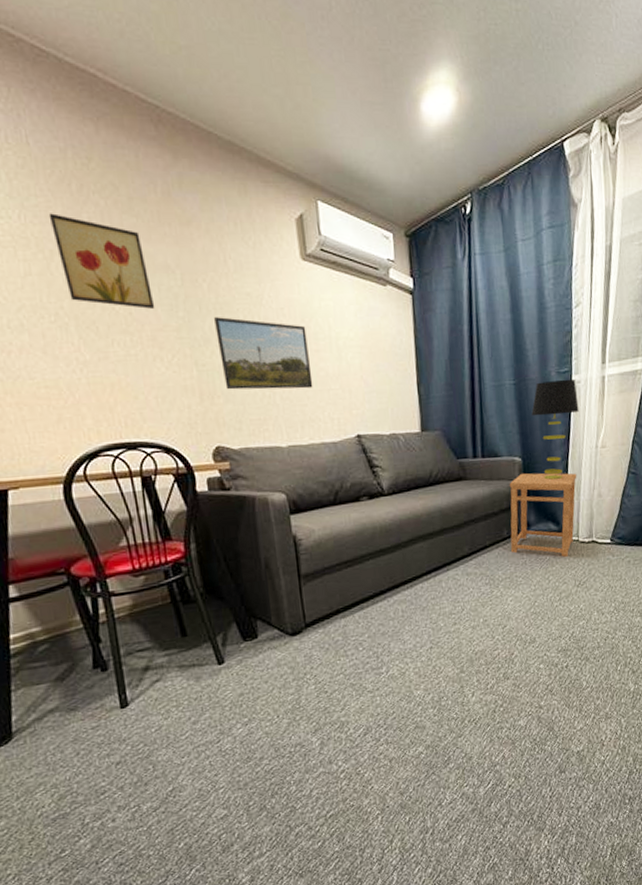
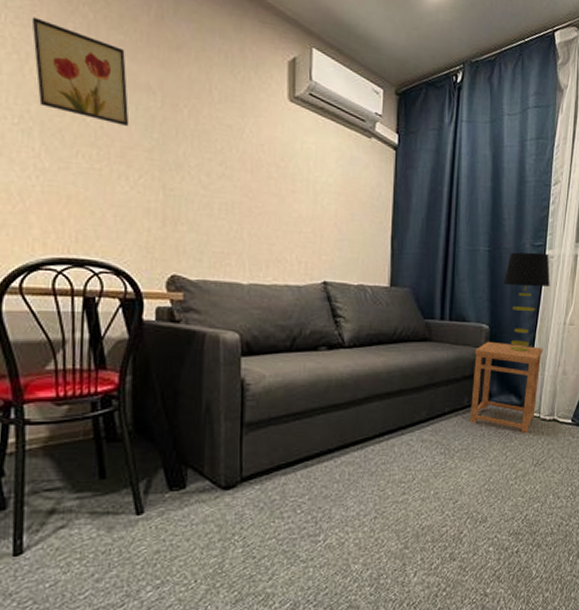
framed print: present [214,317,313,390] -> none [189,144,285,228]

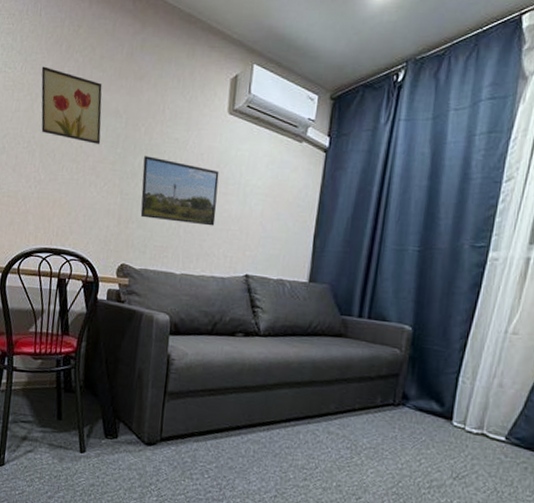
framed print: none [189,144,285,228] -> present [140,156,220,226]
side table: present [469,341,543,433] -> none [381,343,476,443]
table lamp: present [503,252,550,351] -> none [433,253,492,358]

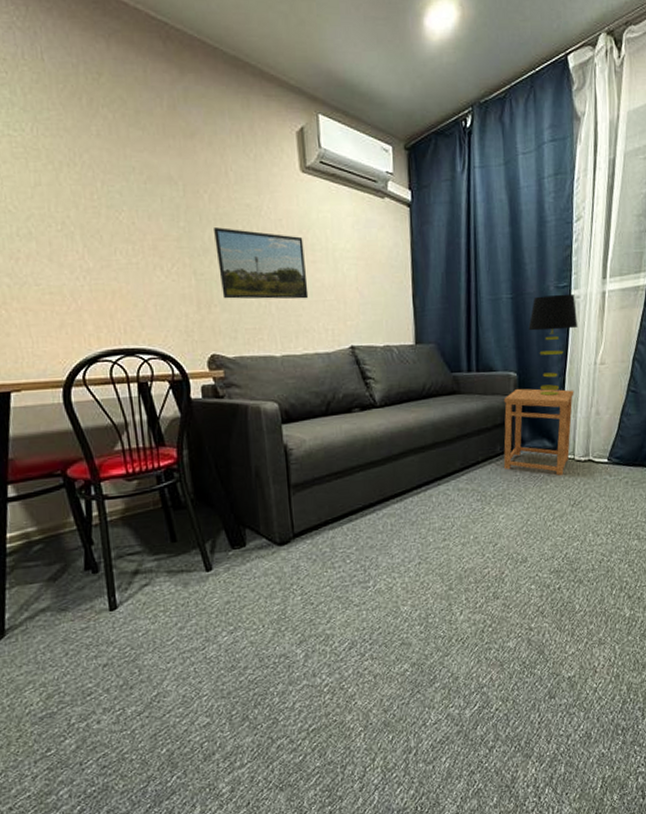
wall art: present [41,66,103,144] -> none [59,126,157,219]
side table: none [381,343,476,443] -> present [503,388,574,475]
table lamp: none [433,253,492,358] -> present [528,293,578,396]

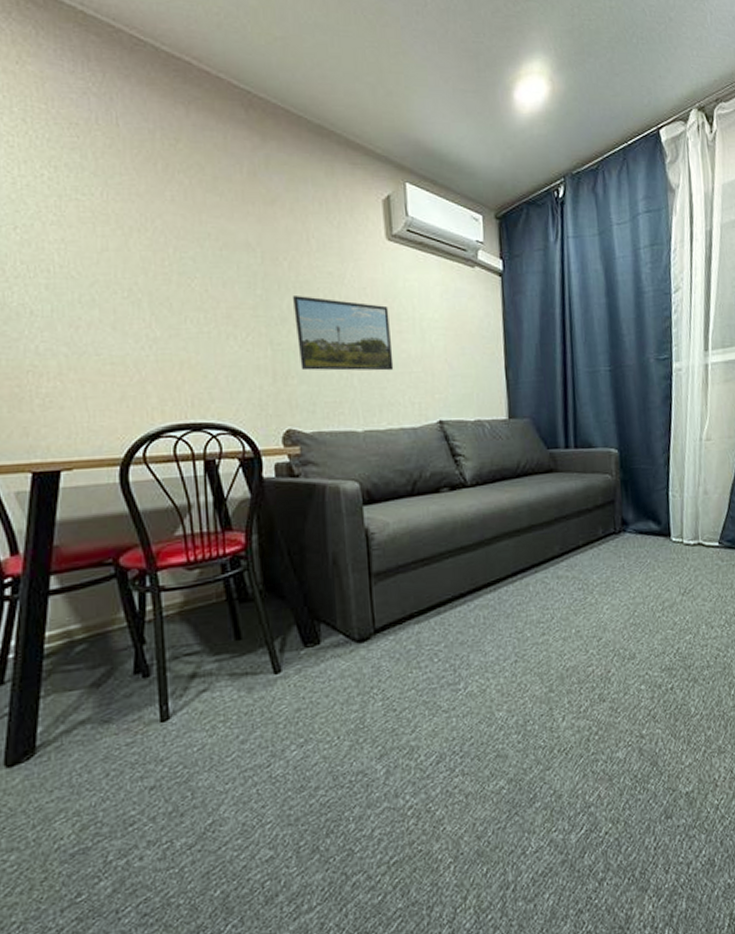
side table: present [503,388,574,475] -> none [604,466,680,561]
table lamp: present [528,293,578,396] -> none [629,366,680,474]

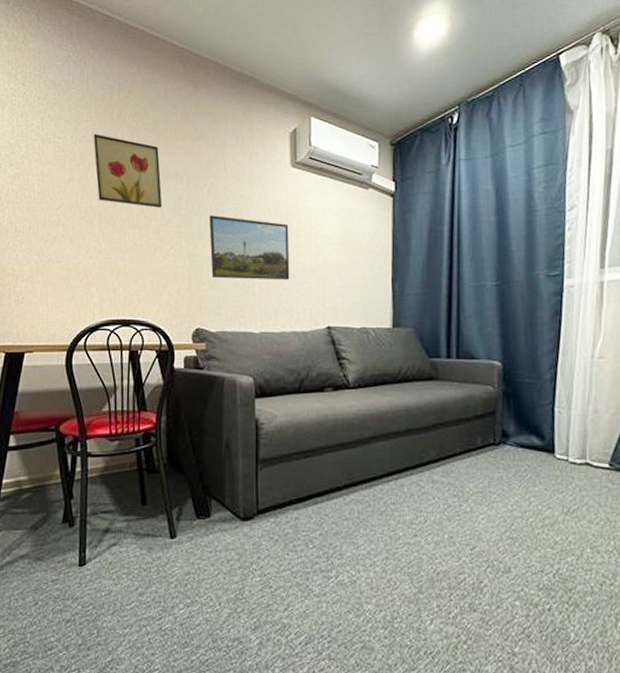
wall art: none [131,191,233,286] -> present [93,134,163,208]

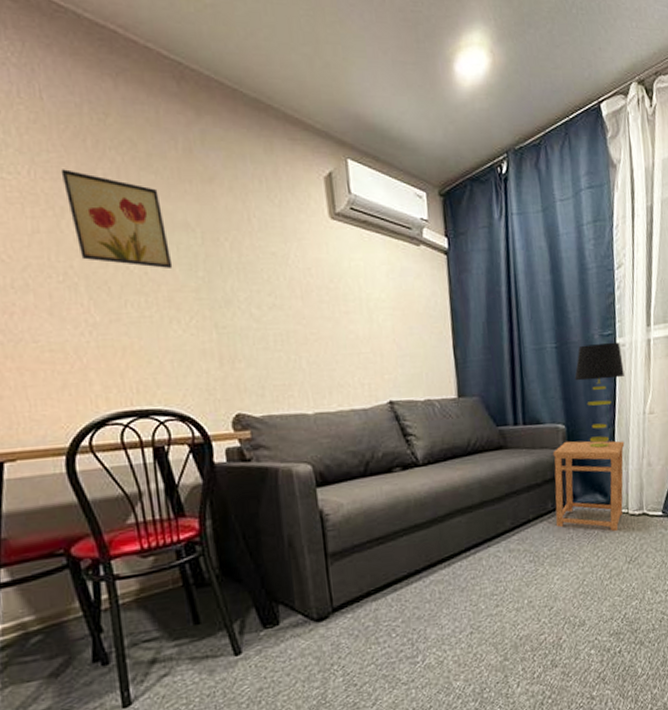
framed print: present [209,215,290,281] -> none [236,277,342,354]
side table: none [484,378,568,477] -> present [552,441,625,531]
table lamp: none [515,283,571,388] -> present [575,342,624,448]

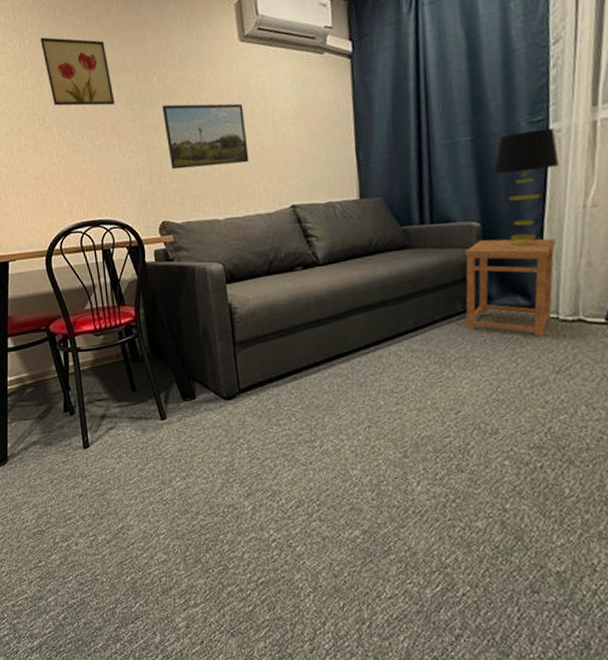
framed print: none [236,277,342,354] -> present [162,103,249,170]

